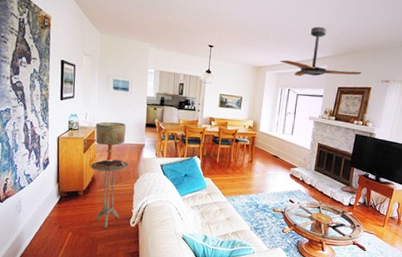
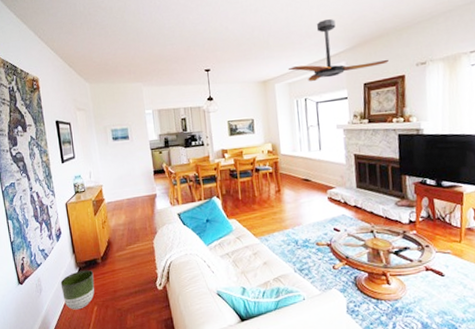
planter: none [40,199,74,233] -> present [60,270,95,310]
side table: present [90,161,129,229] -> none [103,217,145,296]
table lamp: present [93,121,127,169] -> none [101,174,138,230]

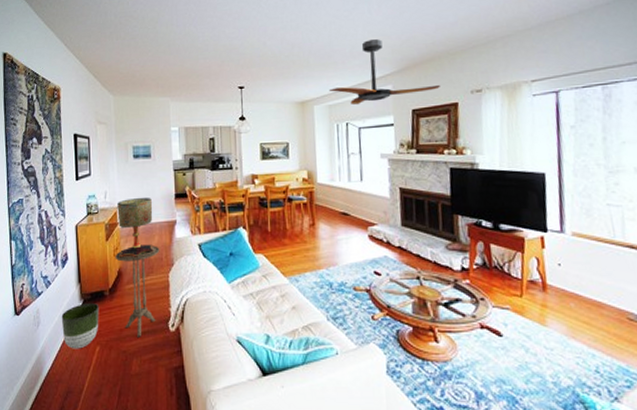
table lamp: none [101,174,138,230] -> present [116,197,154,258]
side table: none [103,217,145,296] -> present [115,245,160,337]

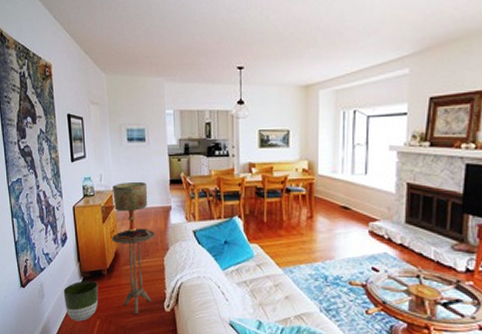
ceiling fan: present [328,39,440,105] -> none [336,14,465,91]

